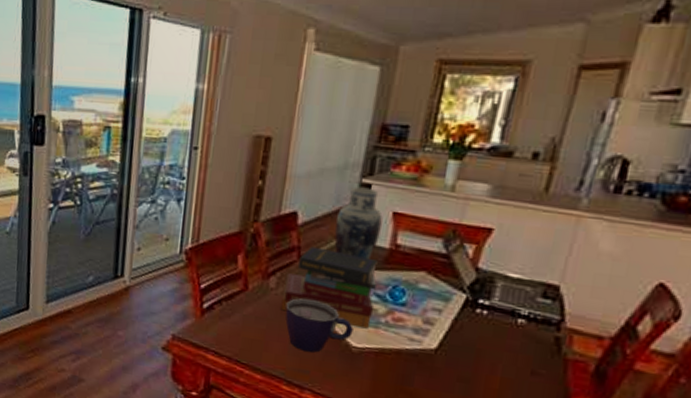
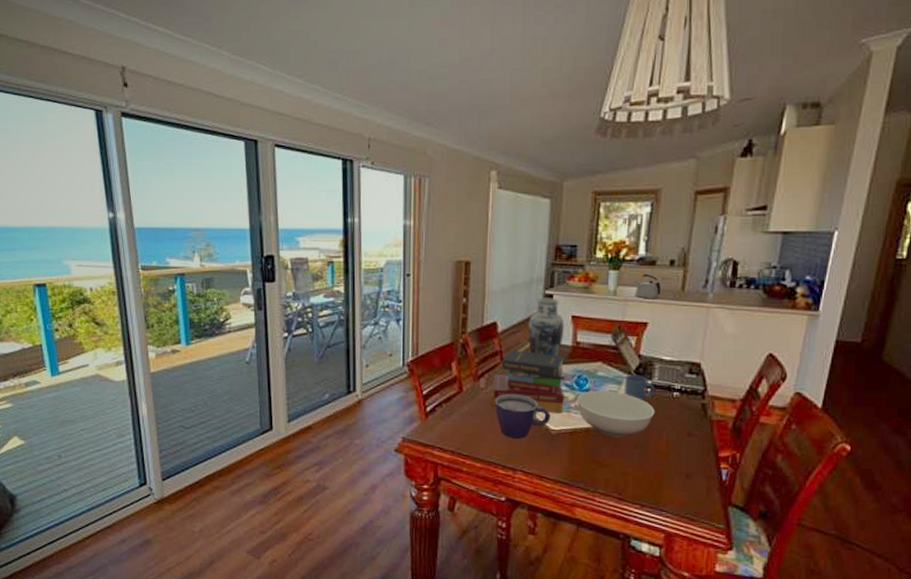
bowl: none [388,305,490,366] -> present [577,390,655,437]
mug: none [451,290,493,326] -> present [624,374,655,402]
kettle: none [479,167,517,200] -> present [634,273,661,299]

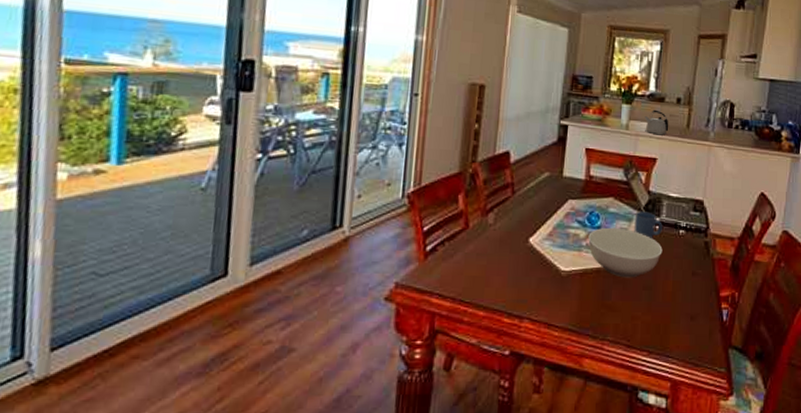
books: present [491,350,565,414] -> none [499,182,577,253]
cup: present [495,393,551,439] -> none [503,230,561,281]
vase: present [527,297,565,356] -> none [541,127,579,190]

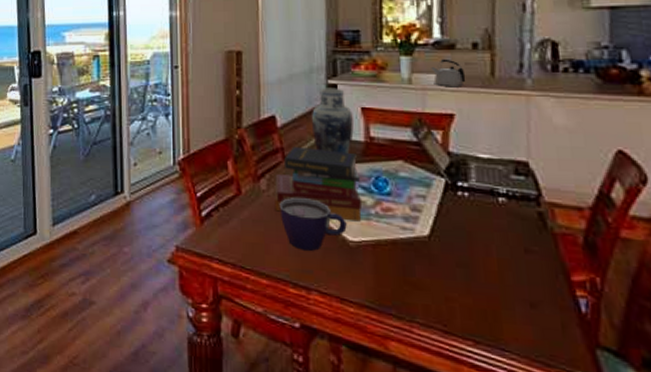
books: none [499,182,577,253] -> present [274,146,363,222]
cup: none [503,230,561,281] -> present [279,196,347,251]
vase: none [541,127,579,190] -> present [311,88,355,153]
bowl: present [588,227,663,278] -> none [377,194,478,253]
mug: present [634,211,663,240] -> none [433,175,474,208]

